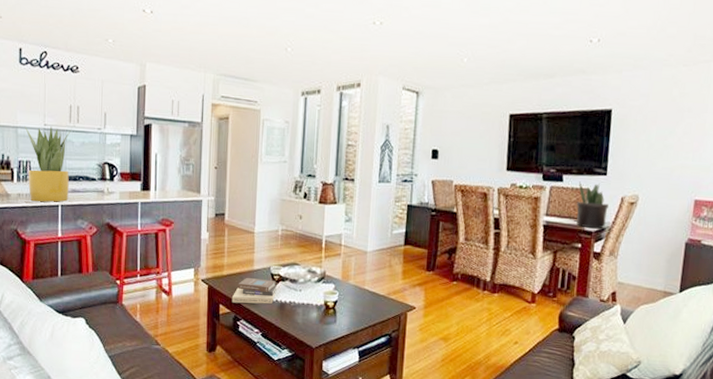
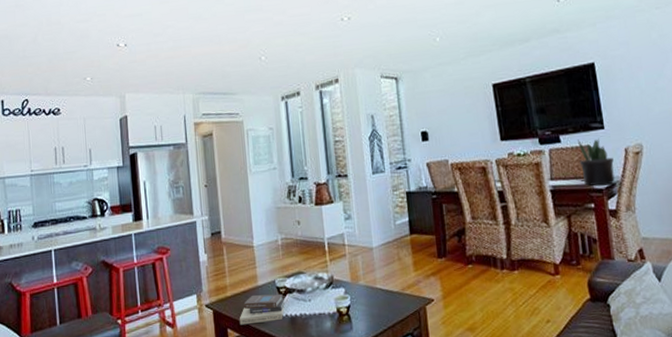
planter: present [24,126,72,203] -> none [11,170,61,251]

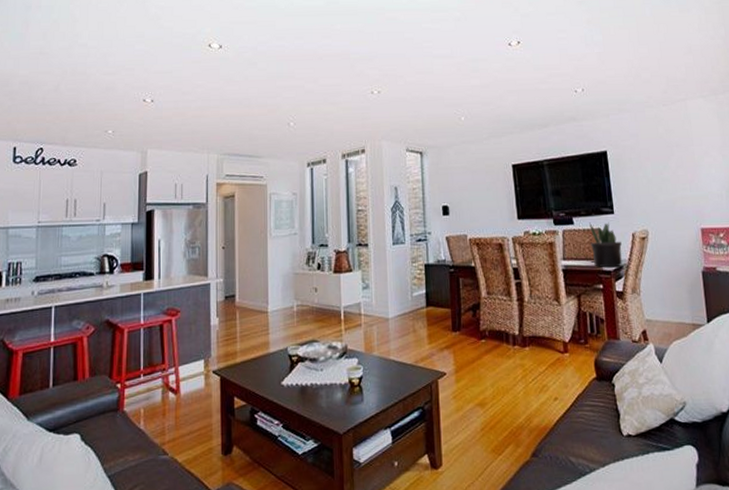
books: present [239,293,286,325] -> none [247,362,297,394]

